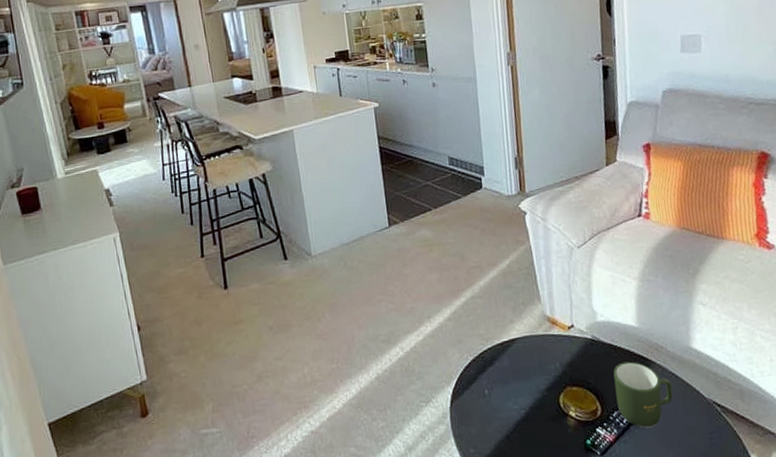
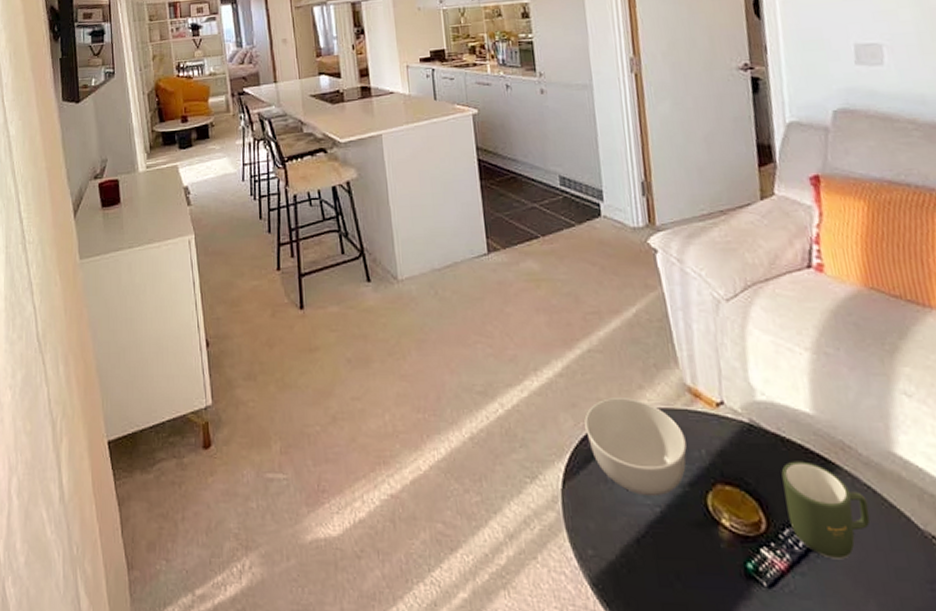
bowl: none [468,331,546,403] -> present [584,398,687,497]

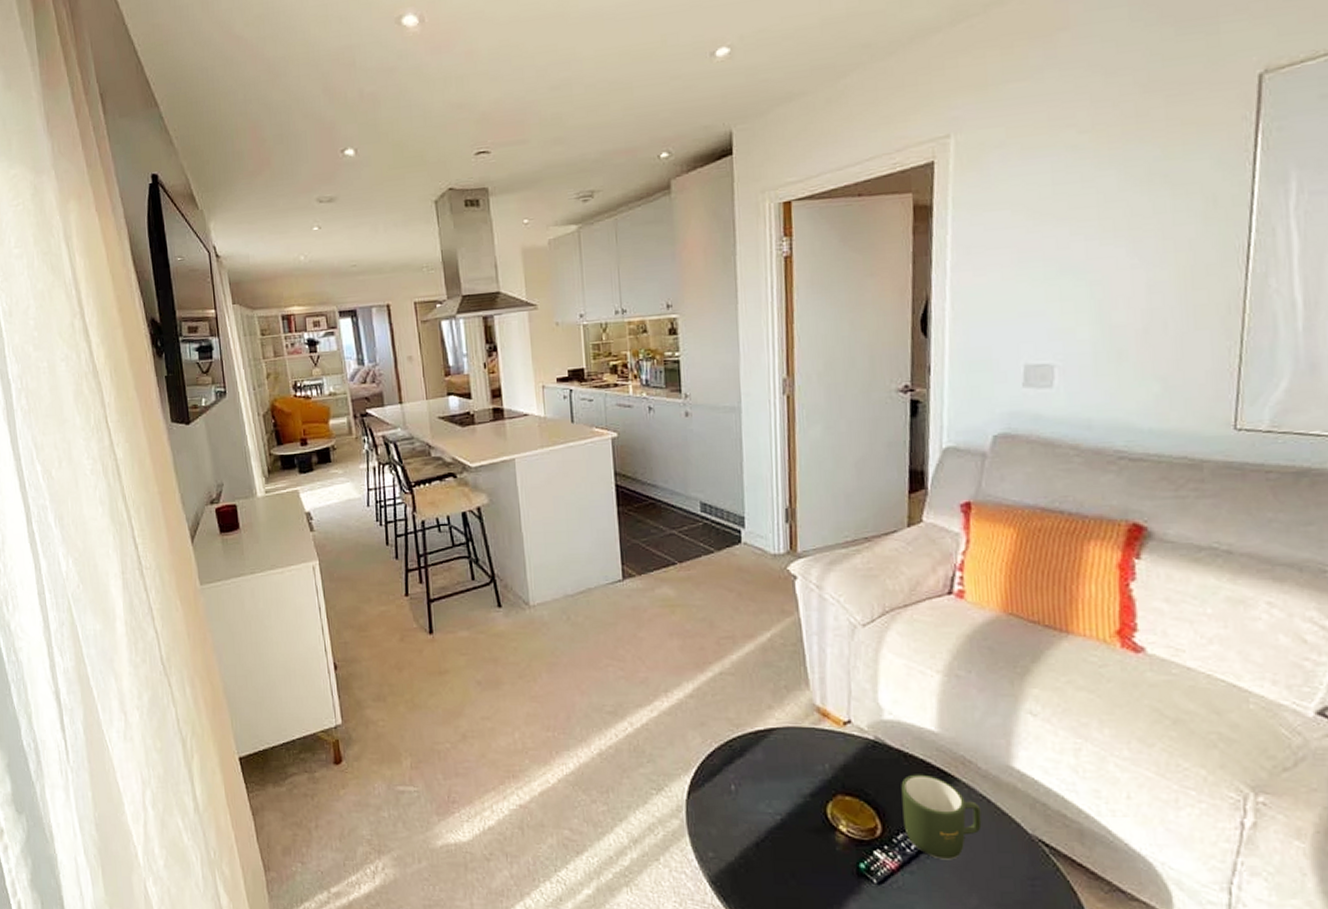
bowl: present [584,398,687,497] -> none [712,717,811,806]

